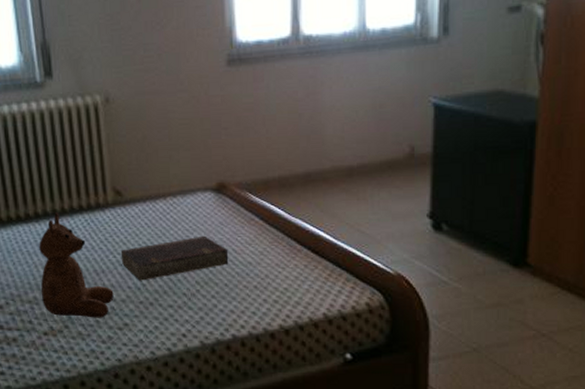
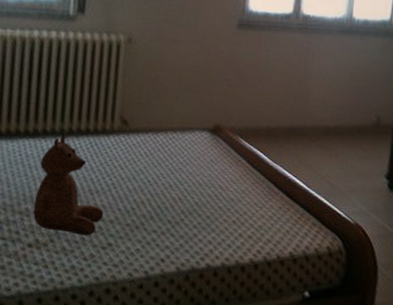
hardback book: present [120,235,229,281] -> none [116,170,215,205]

